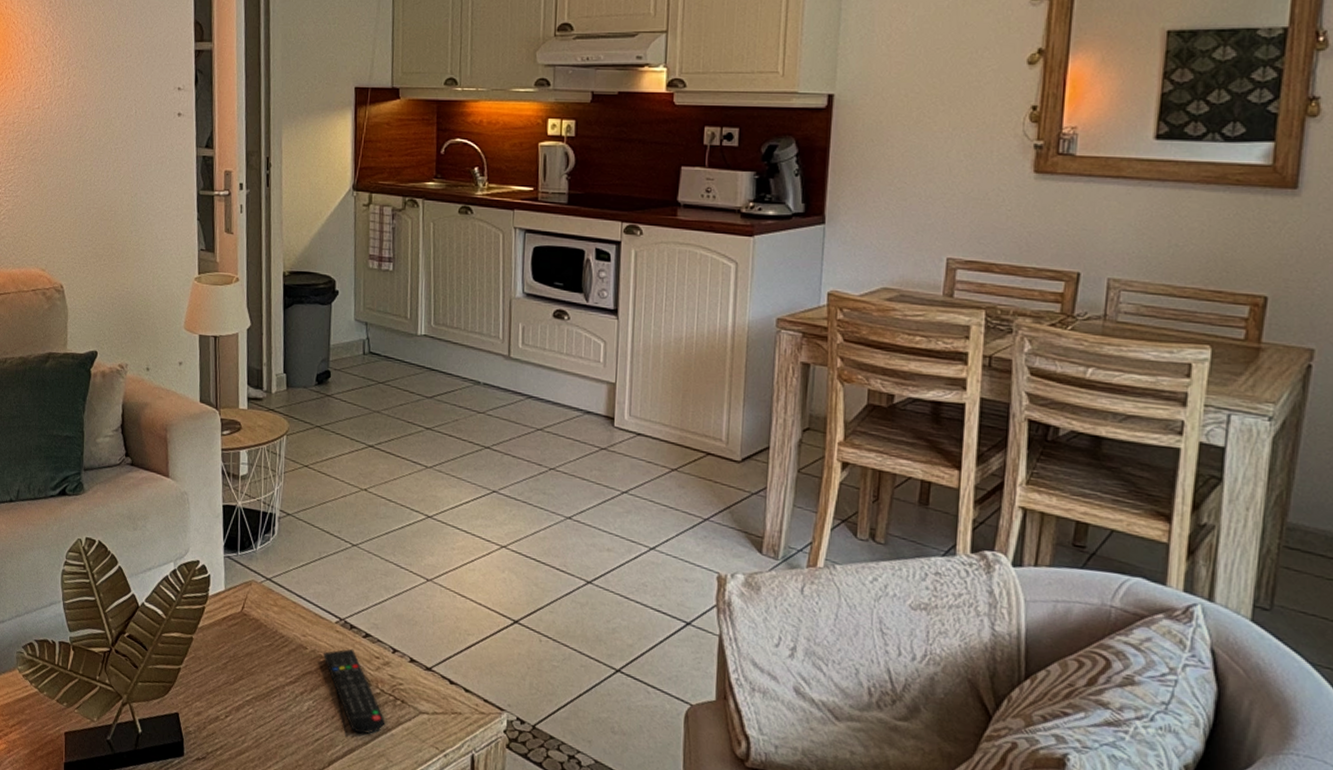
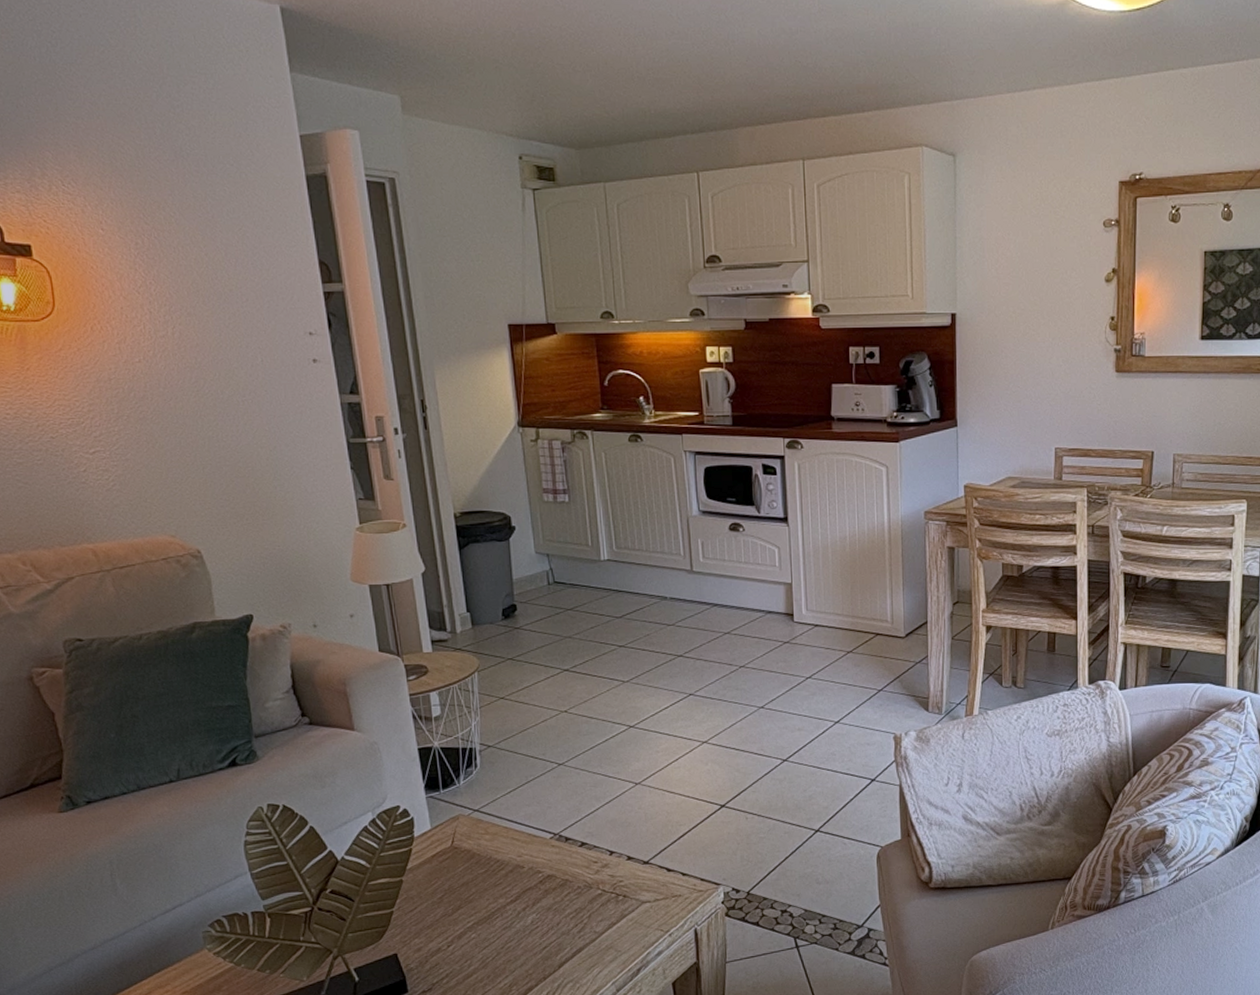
remote control: present [323,648,386,734] -> none [542,859,610,933]

